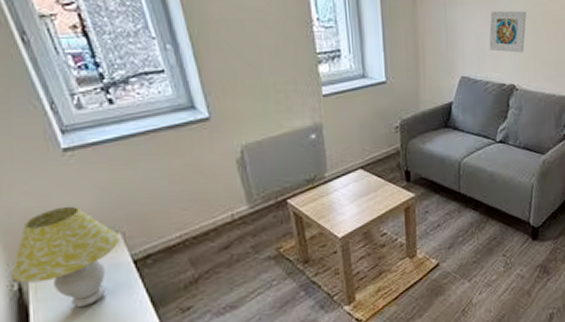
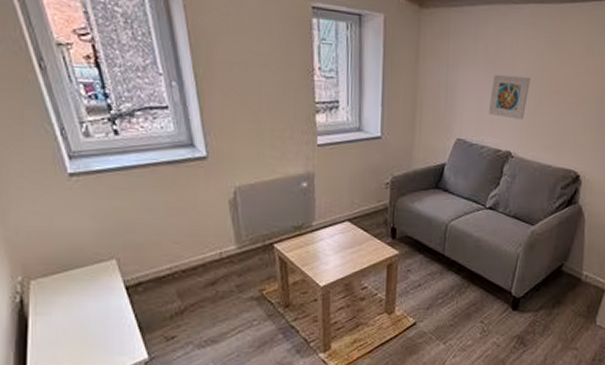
table lamp: present [11,206,121,307] -> none [15,228,115,324]

